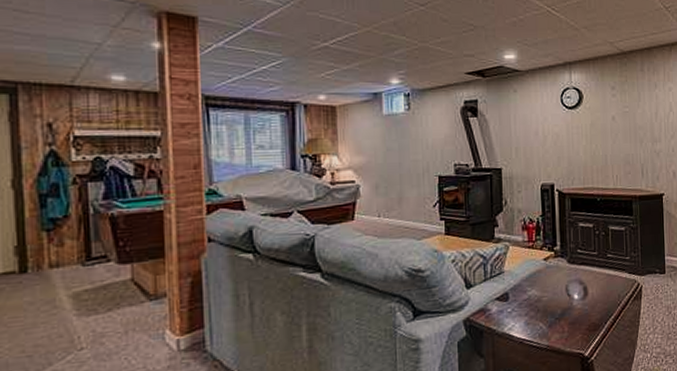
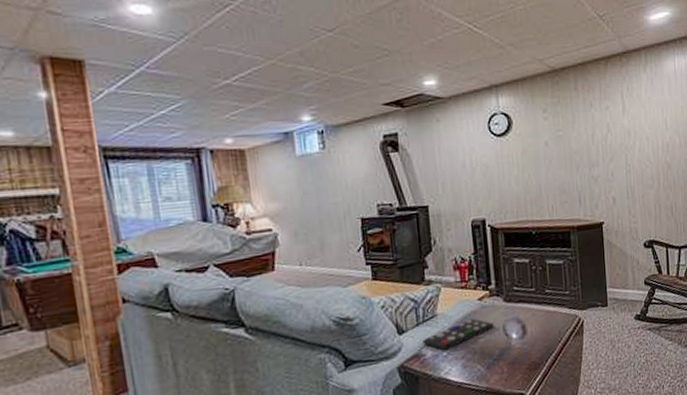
remote control: none [489,278,557,307] -> present [422,318,494,351]

